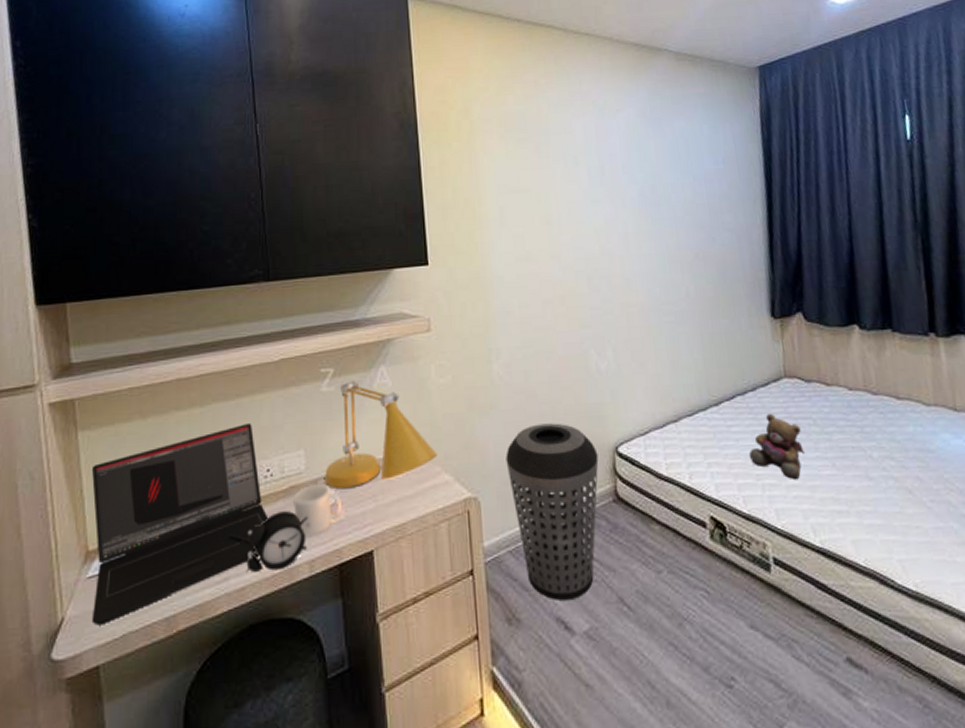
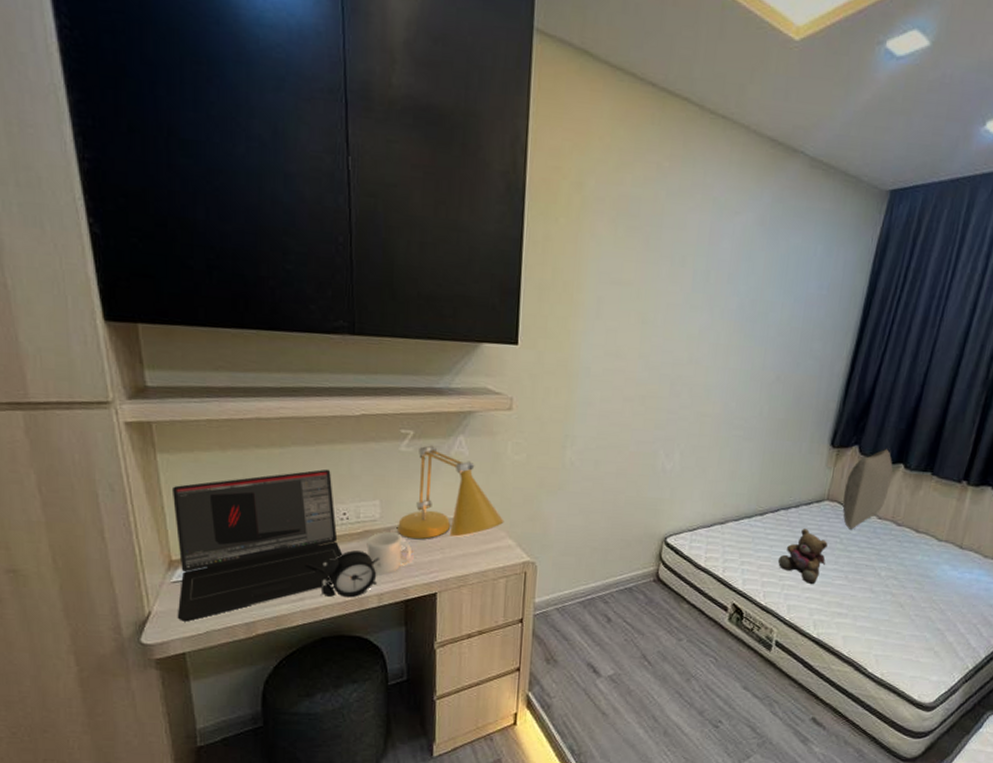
trash bin: present [505,423,599,600] -> none [565,508,648,651]
pillow: none [800,310,851,407] -> present [843,448,893,530]

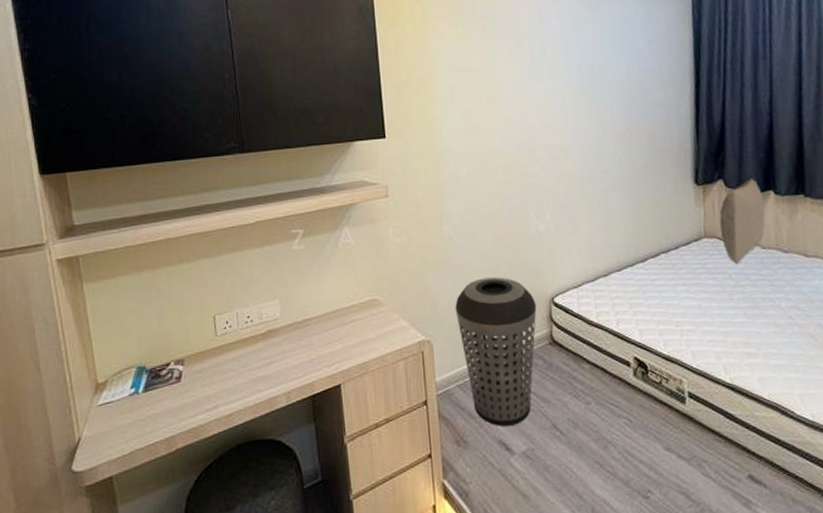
laptop: present [171,469,343,622] -> none [96,276,250,444]
alarm clock: present [320,550,381,598] -> none [232,351,285,403]
mug: present [366,531,411,574] -> none [271,328,313,372]
table lamp: present [396,445,504,540] -> none [296,240,396,333]
trash bin: none [565,508,648,651] -> present [455,277,537,426]
teddy bear: present [777,528,828,584] -> none [670,268,721,326]

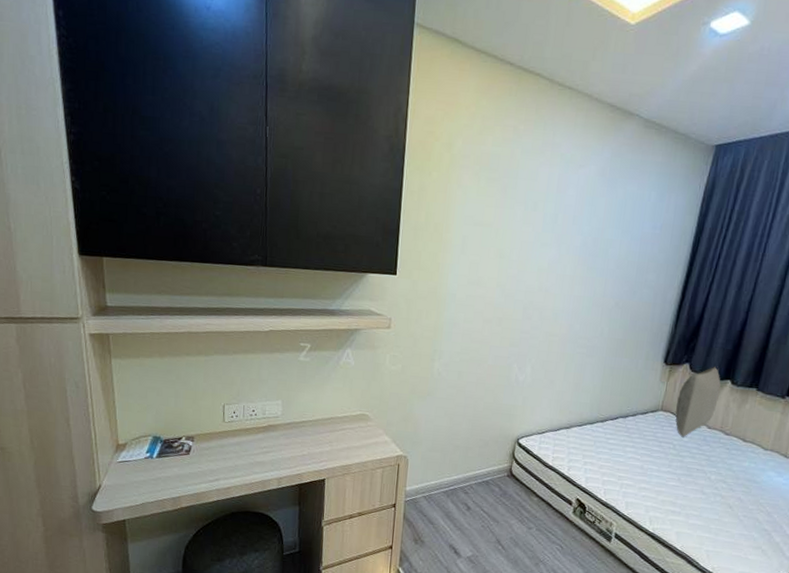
trash bin: present [455,277,537,426] -> none [432,412,503,535]

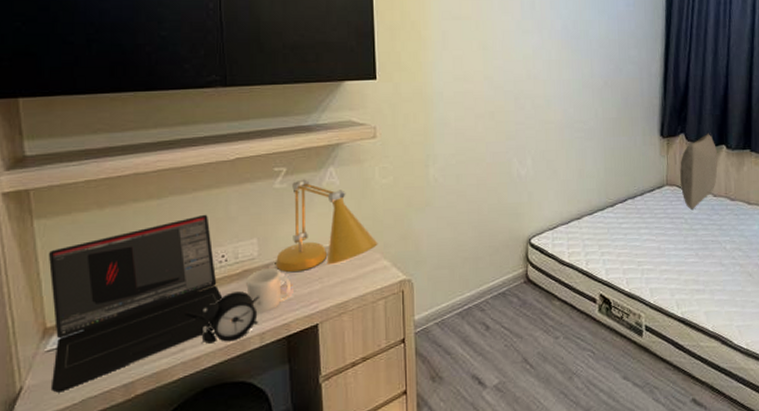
laptop: none [120,374,251,495] -> present [48,214,223,393]
alarm clock: none [232,441,281,480] -> present [201,291,261,345]
mug: none [270,425,306,462] -> present [246,268,290,313]
table lamp: none [294,356,382,434] -> present [275,179,378,273]

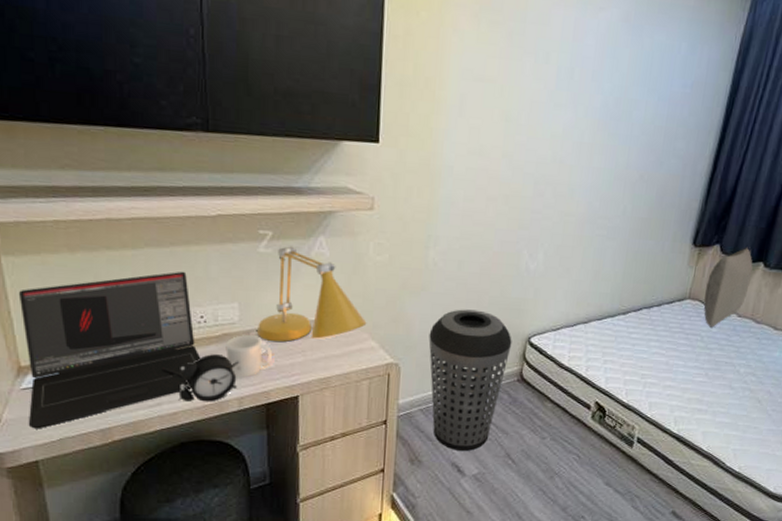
trash bin: none [437,218,514,362] -> present [428,309,512,451]

